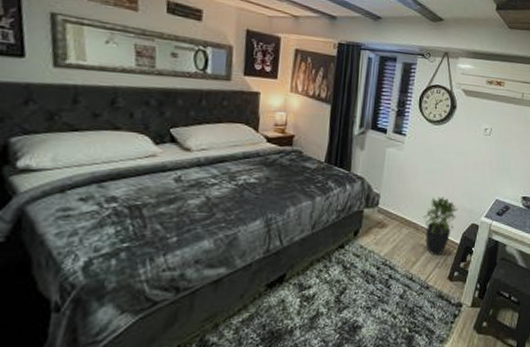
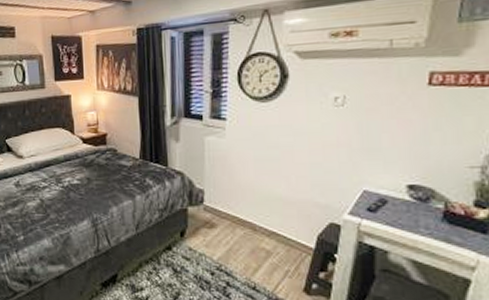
potted plant: present [422,197,458,256] -> none [259,190,307,262]

